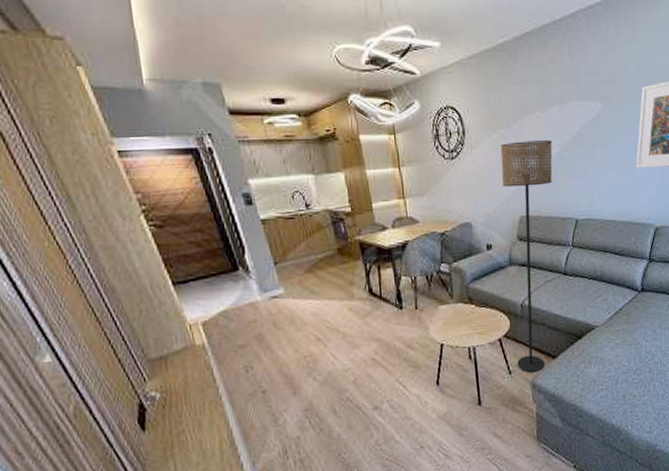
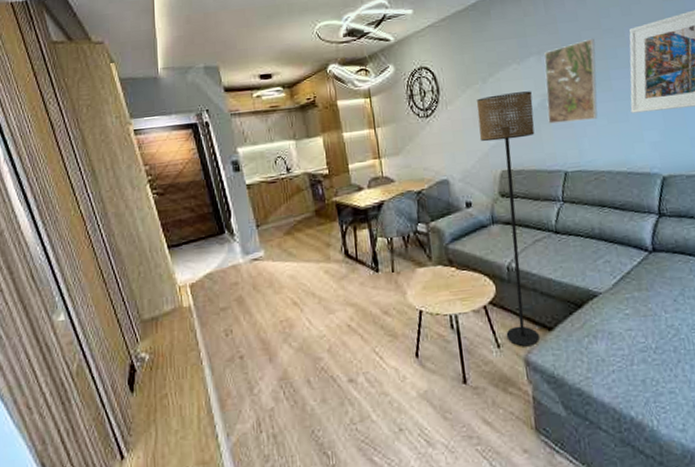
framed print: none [564,92,612,174] -> present [544,38,598,124]

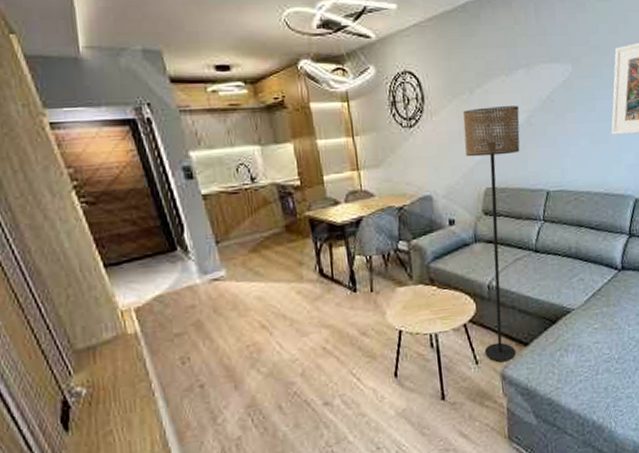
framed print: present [544,38,598,124] -> none [532,54,583,141]

